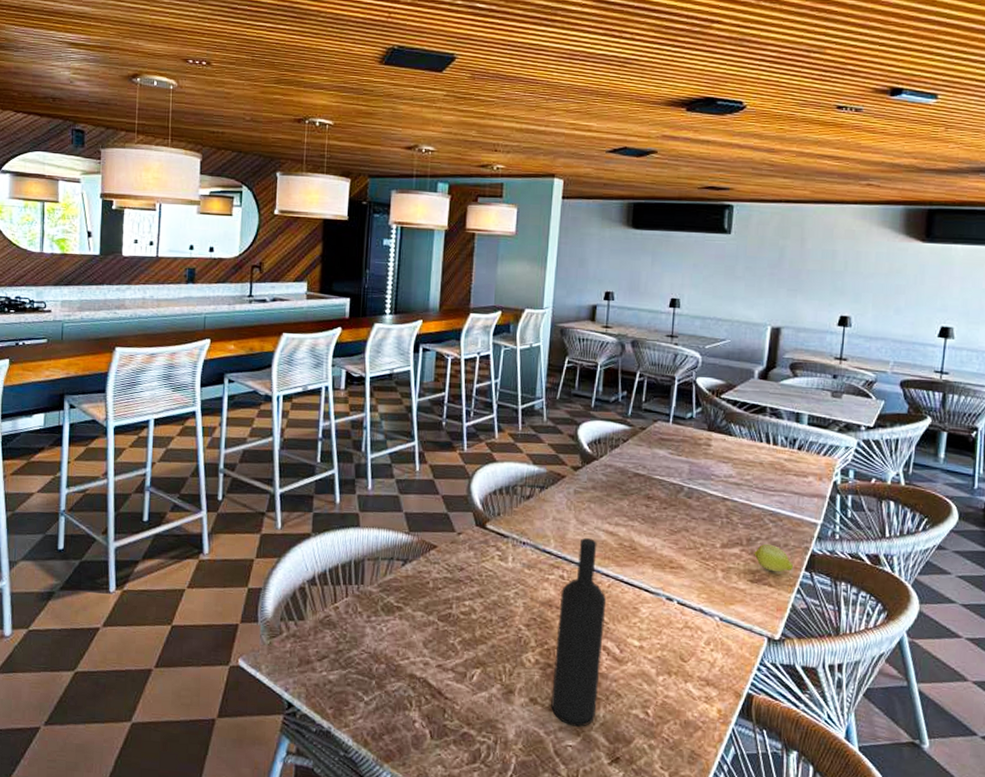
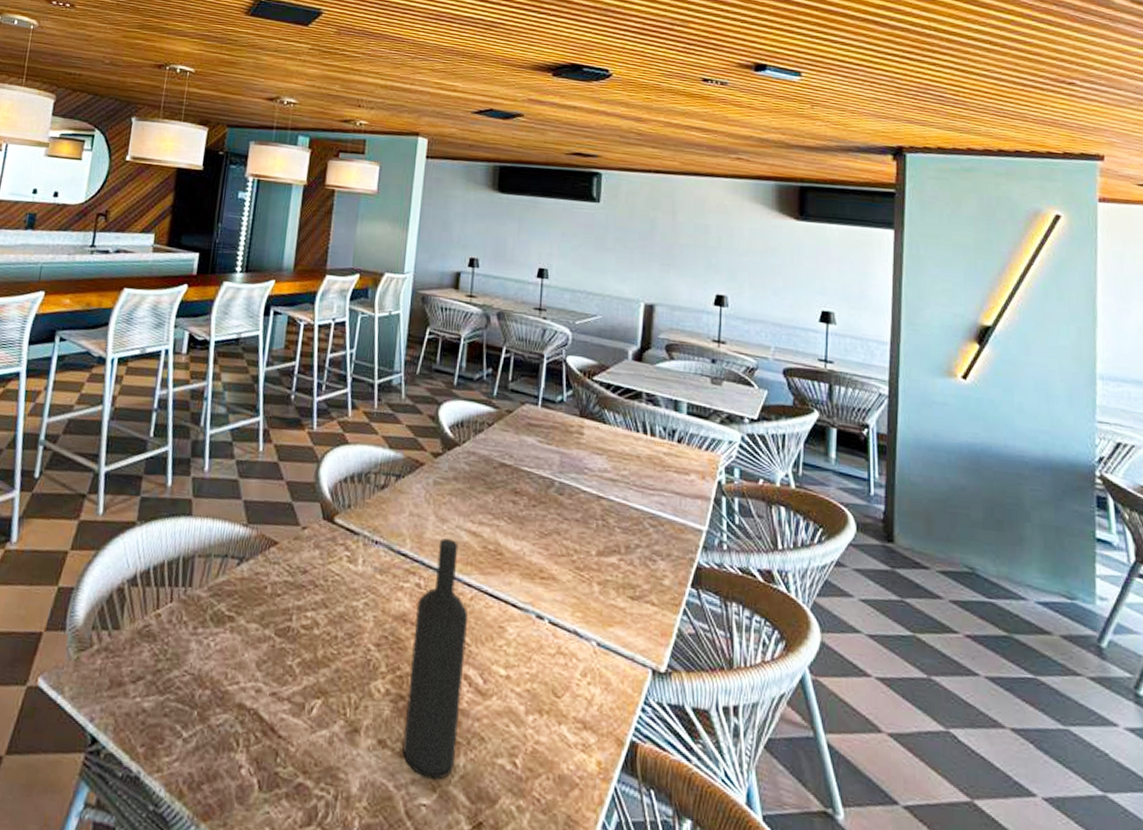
fruit: present [754,543,793,573] -> none [633,552,677,588]

